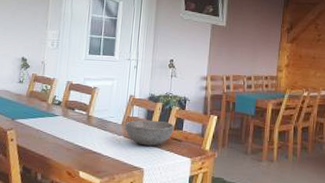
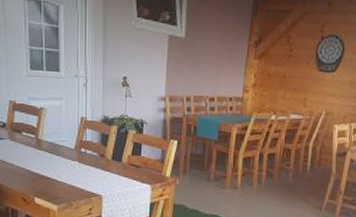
bowl: present [125,119,175,146] -> none [79,144,133,172]

